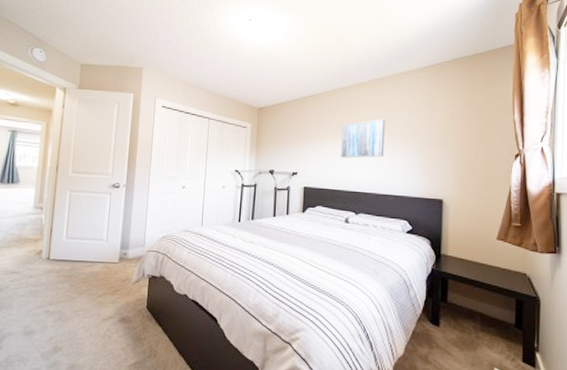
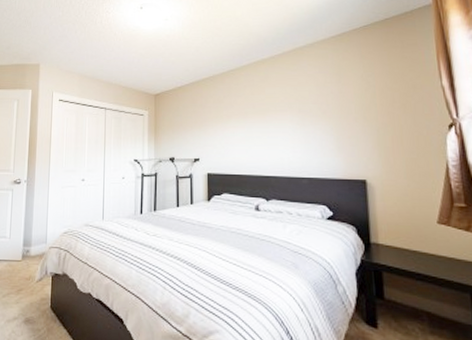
wall art: present [341,119,385,158] -> none [244,96,293,140]

